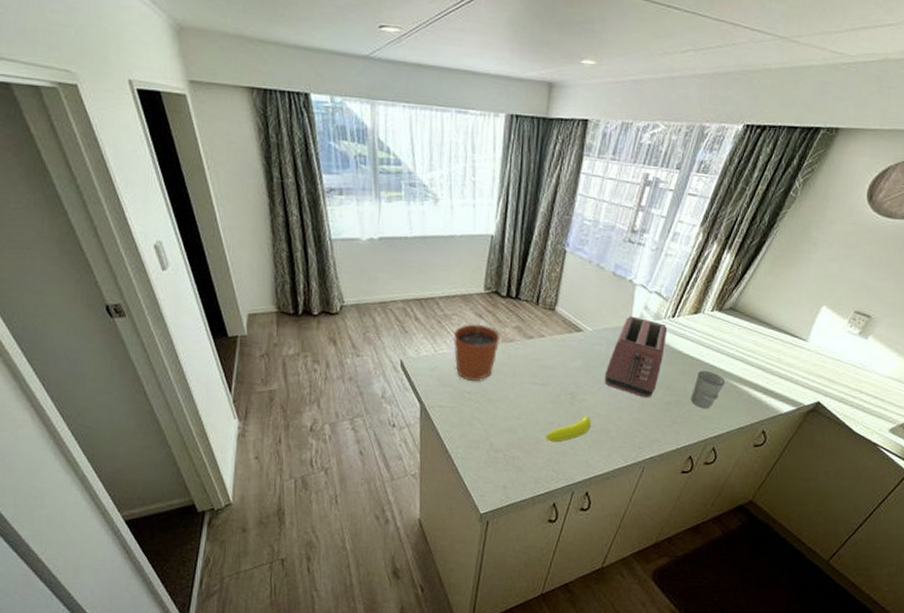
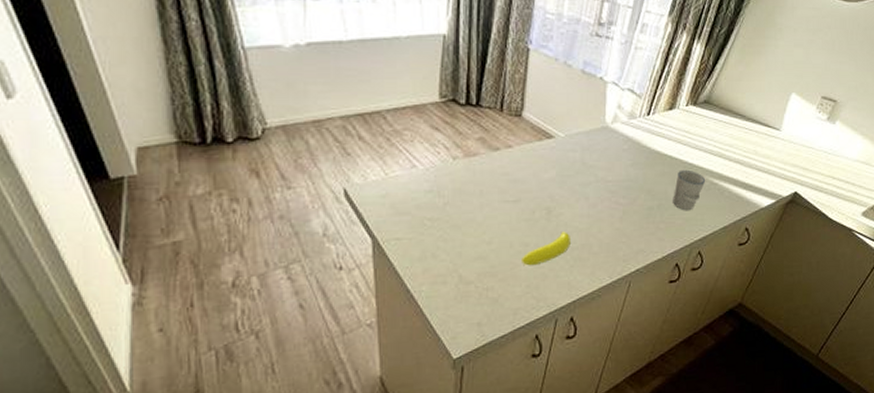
plant pot: present [454,313,501,381] -> none [407,125,462,205]
toaster: present [604,316,668,398] -> none [581,117,644,206]

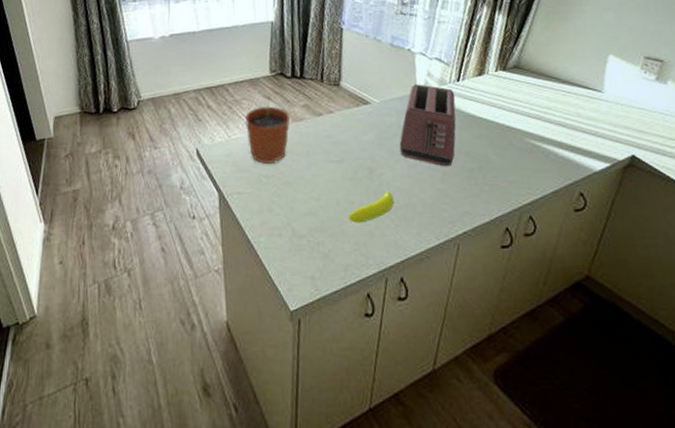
plant pot: none [407,125,462,205] -> present [245,94,291,164]
toaster: none [581,117,644,206] -> present [399,84,456,167]
cup: present [673,169,706,211] -> none [493,132,527,174]

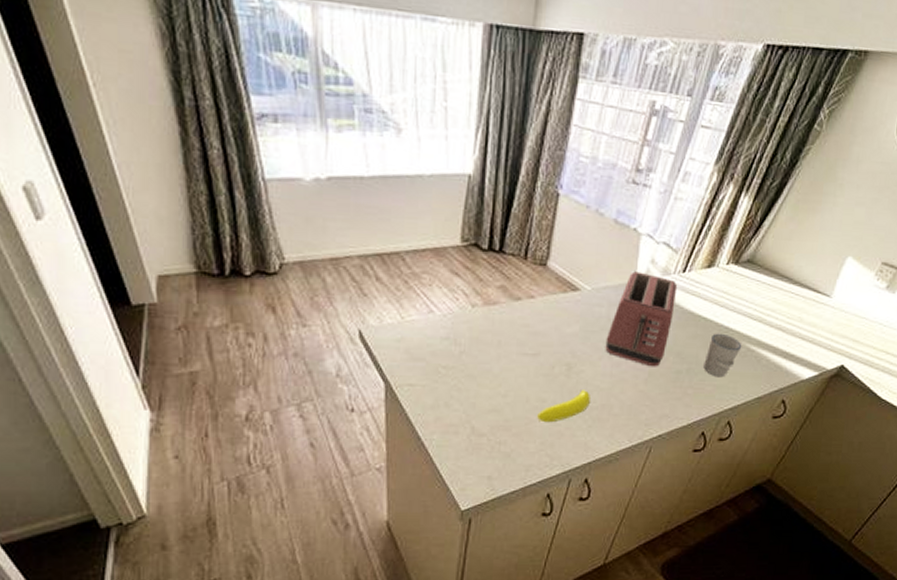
plant pot: present [245,94,291,164] -> none [425,270,482,353]
cup: none [493,132,527,174] -> present [704,333,742,378]

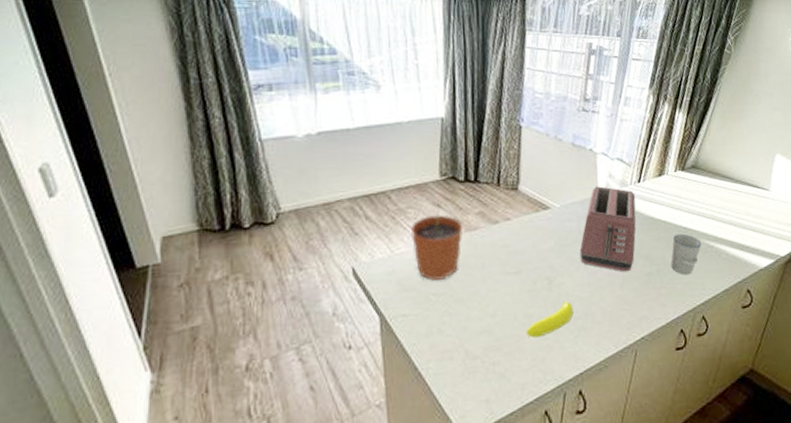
plant pot: none [425,270,482,353] -> present [411,201,463,281]

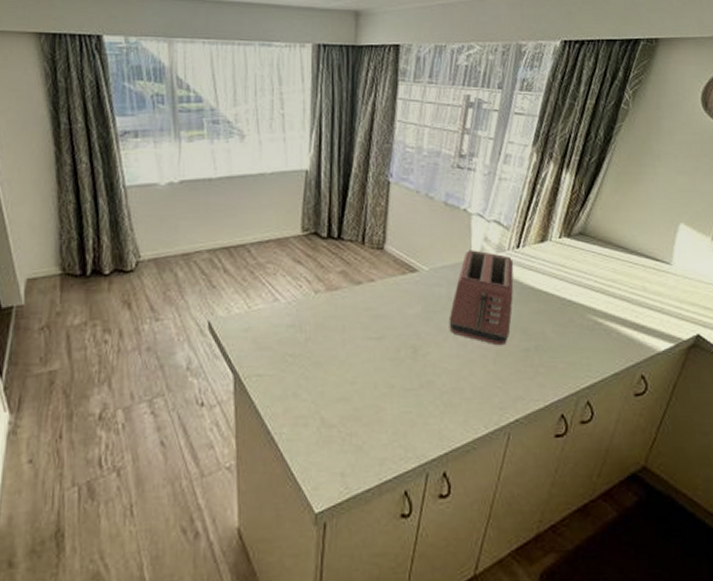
plant pot: present [411,201,463,281] -> none [270,258,324,340]
banana: present [526,301,573,338] -> none [387,373,440,410]
cup: present [671,233,702,275] -> none [552,307,589,354]

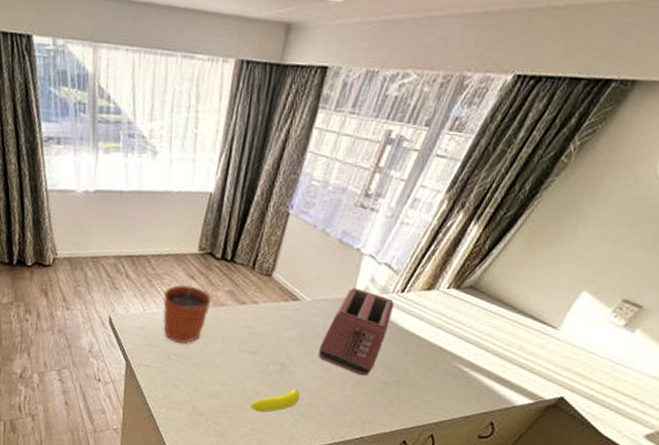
plant pot: none [270,258,324,340] -> present [162,274,212,344]
banana: none [387,373,440,410] -> present [250,388,300,413]

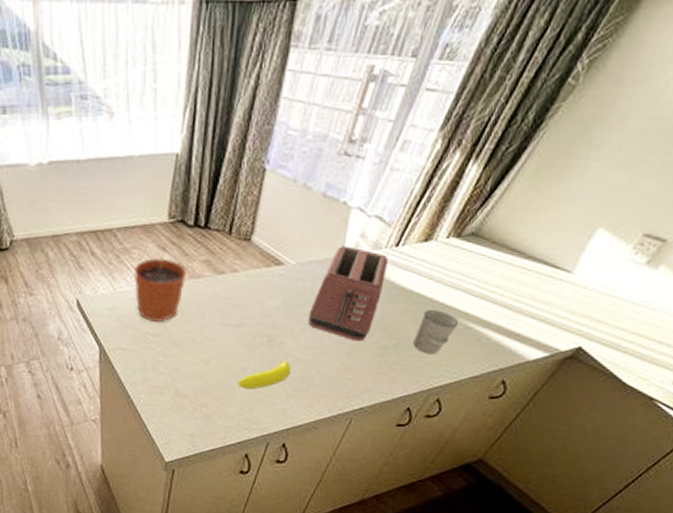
cup: none [412,351,455,393] -> present [413,309,459,355]

